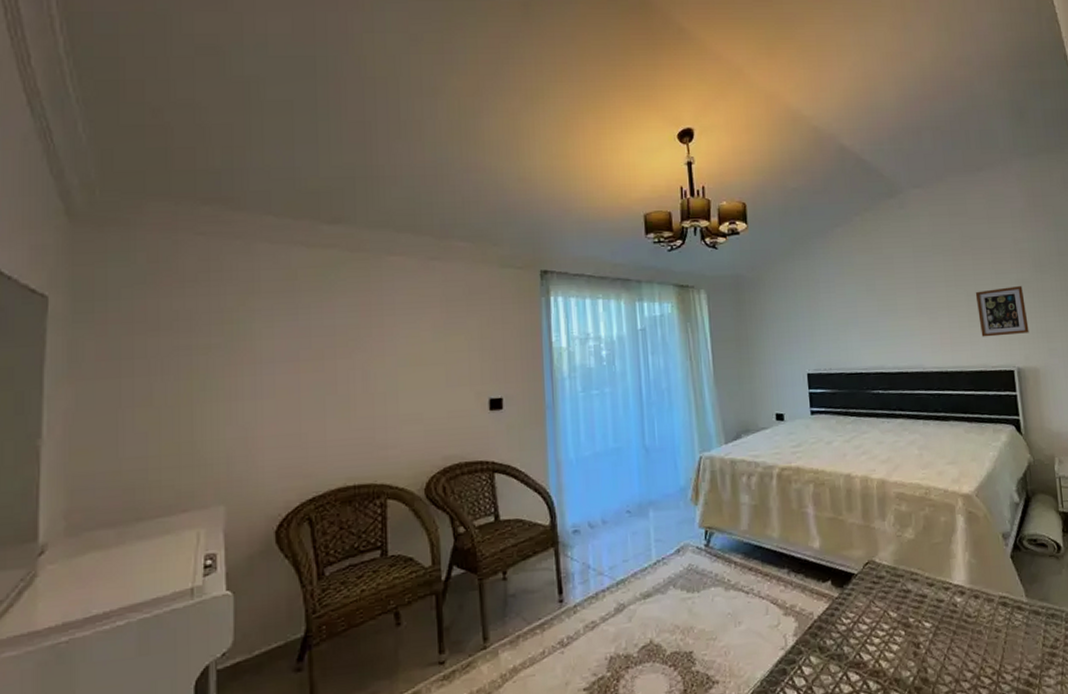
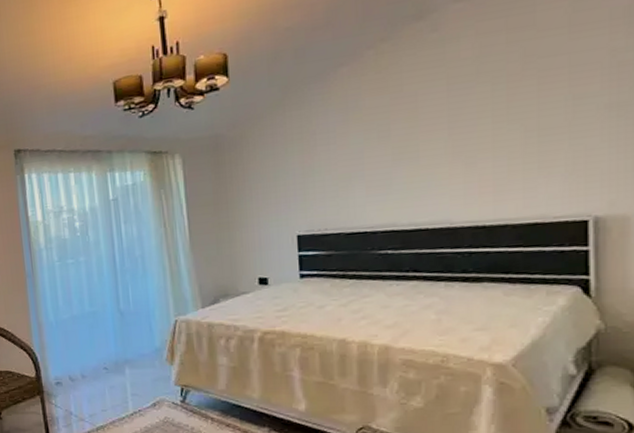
picture frame: present [975,286,1029,337] -> none [537,112,620,182]

